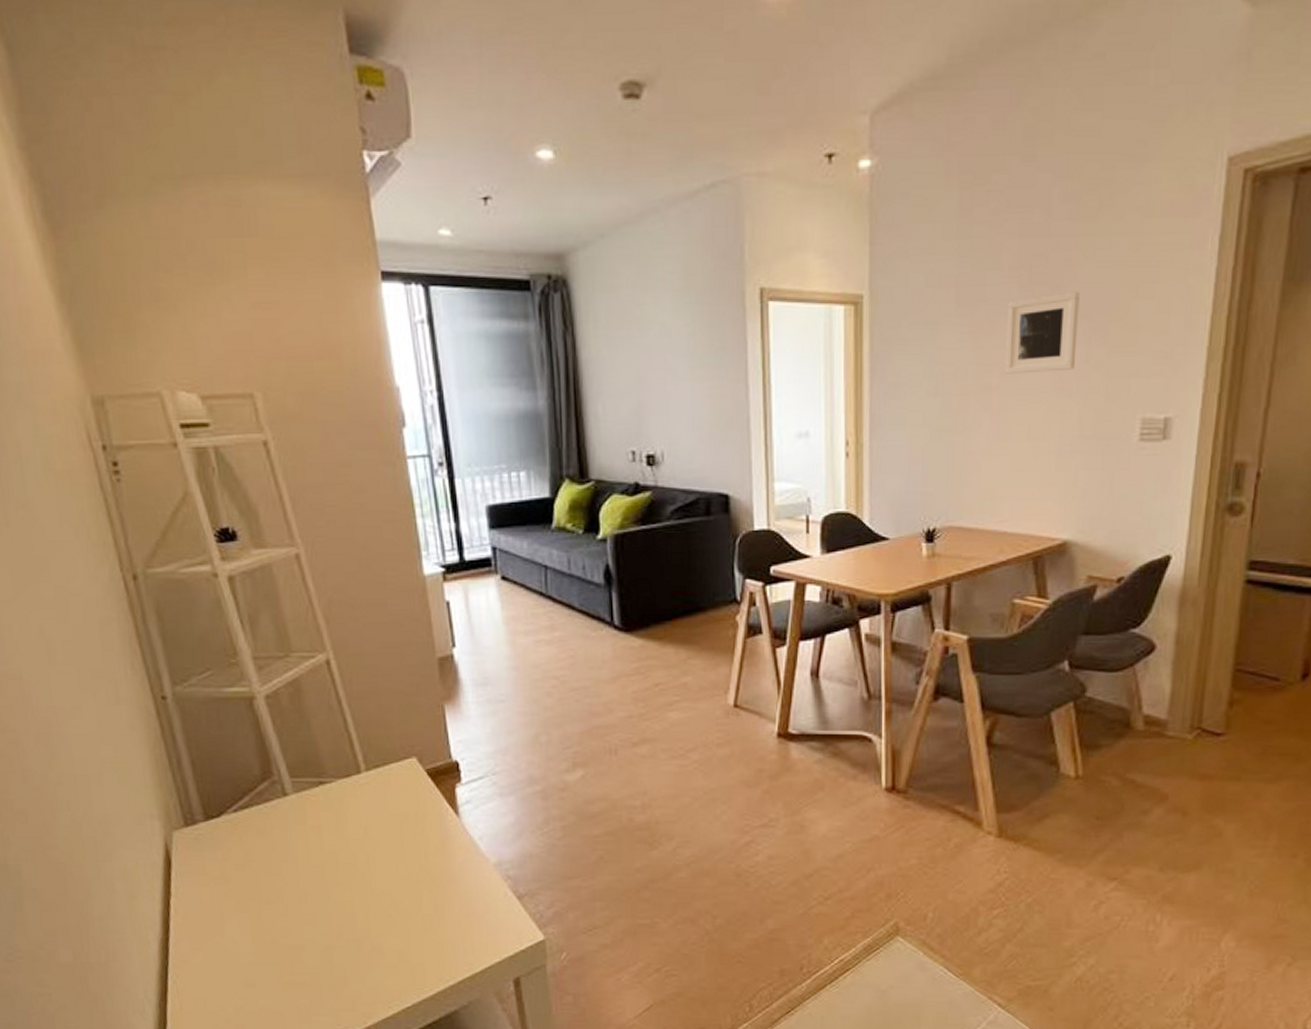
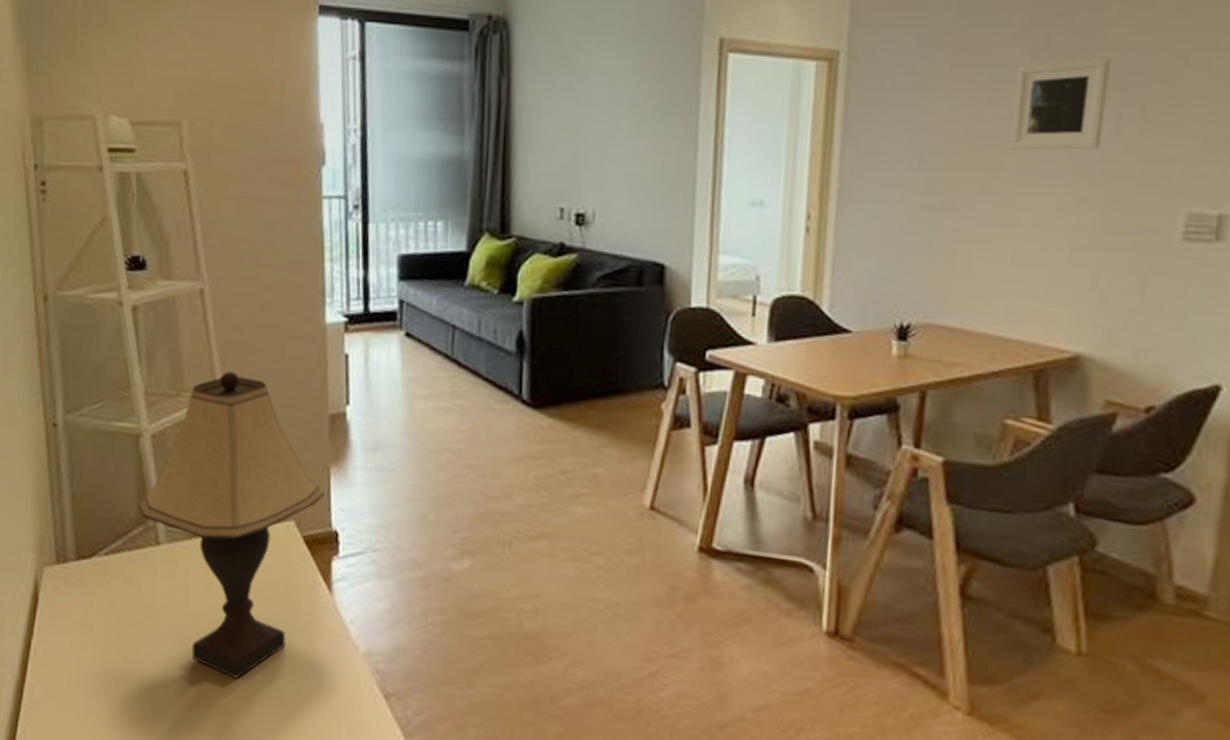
lamp: none [261,628,443,903] -> present [138,371,326,679]

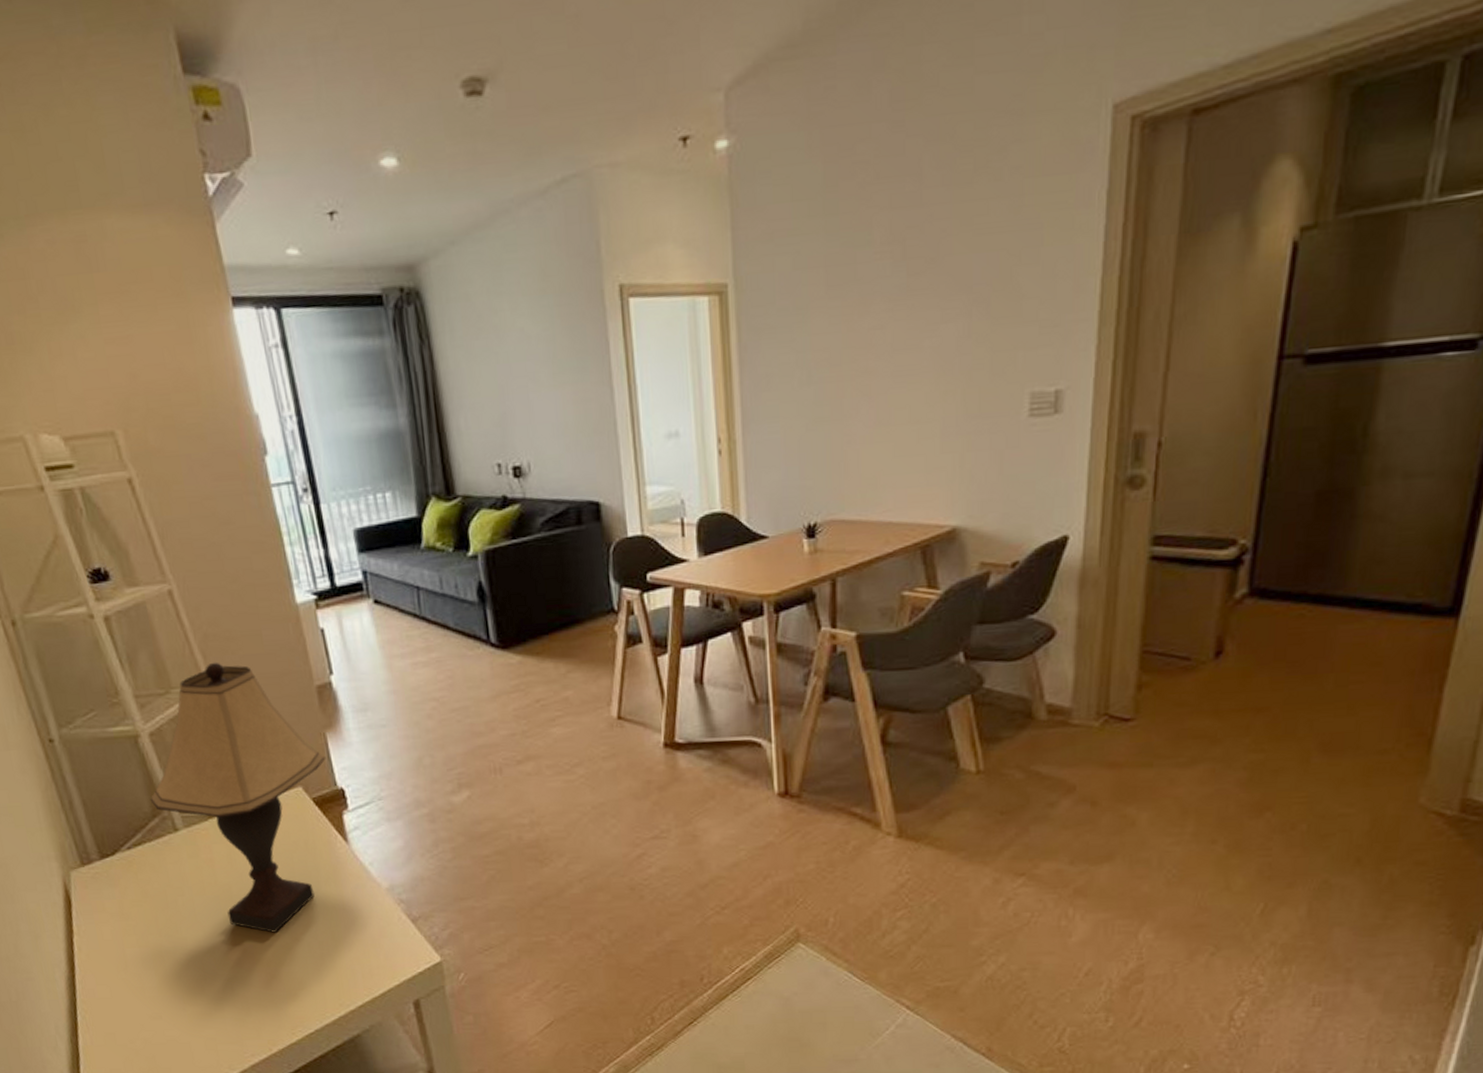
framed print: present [1010,57,1111,150] -> none [882,262,958,356]

